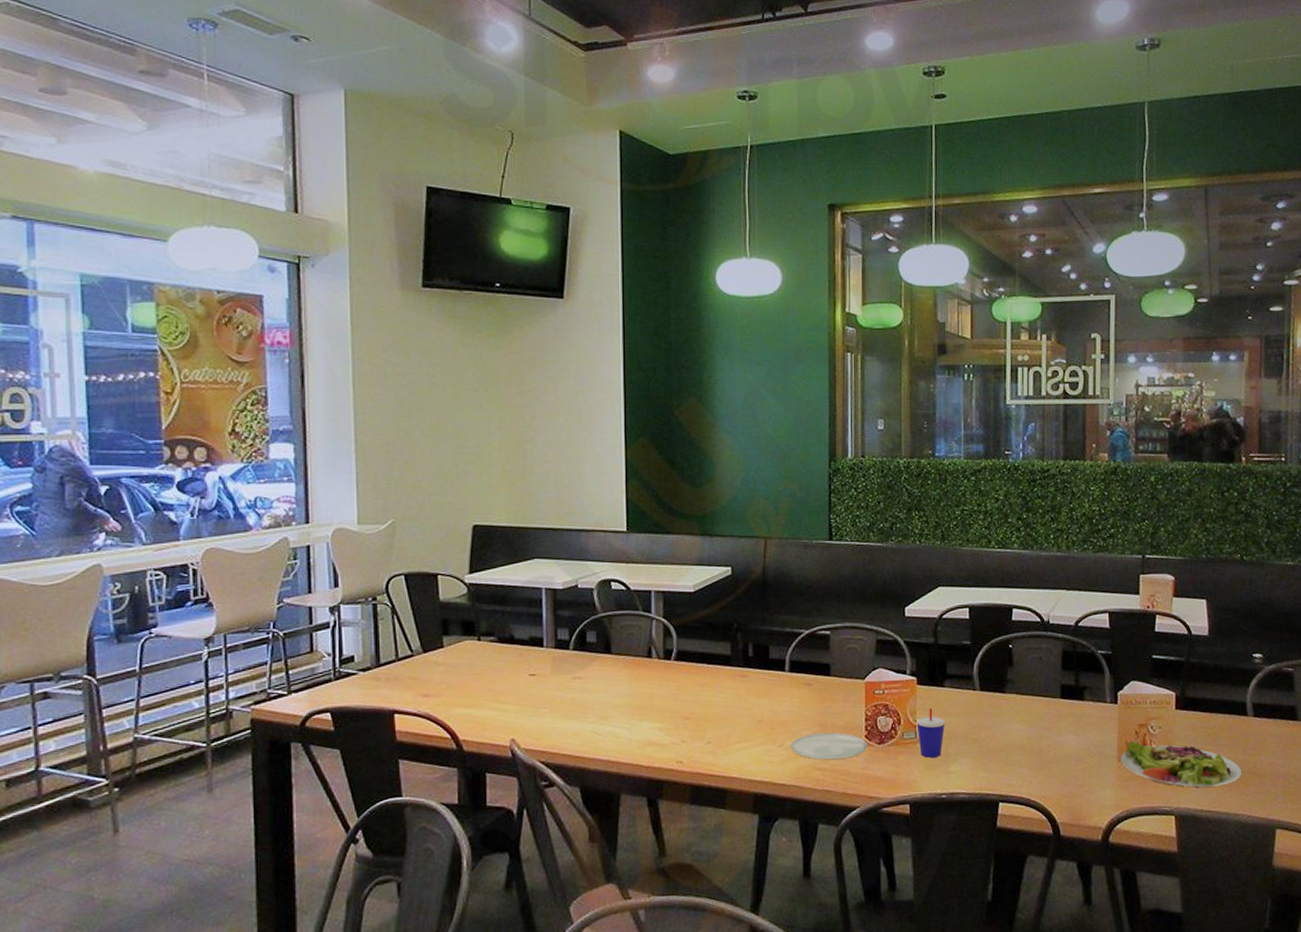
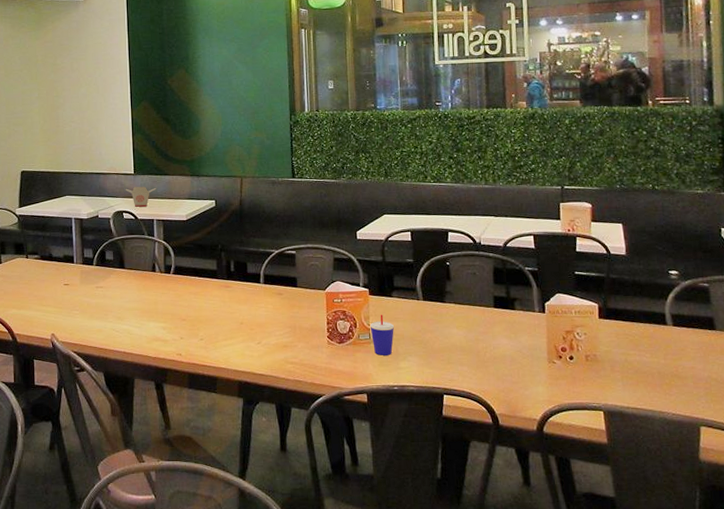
takeout container: none [614,548,656,574] -> present [125,187,156,207]
plate: present [790,732,867,761] -> none [266,333,330,357]
salad plate: present [1120,741,1241,788] -> none [550,345,664,388]

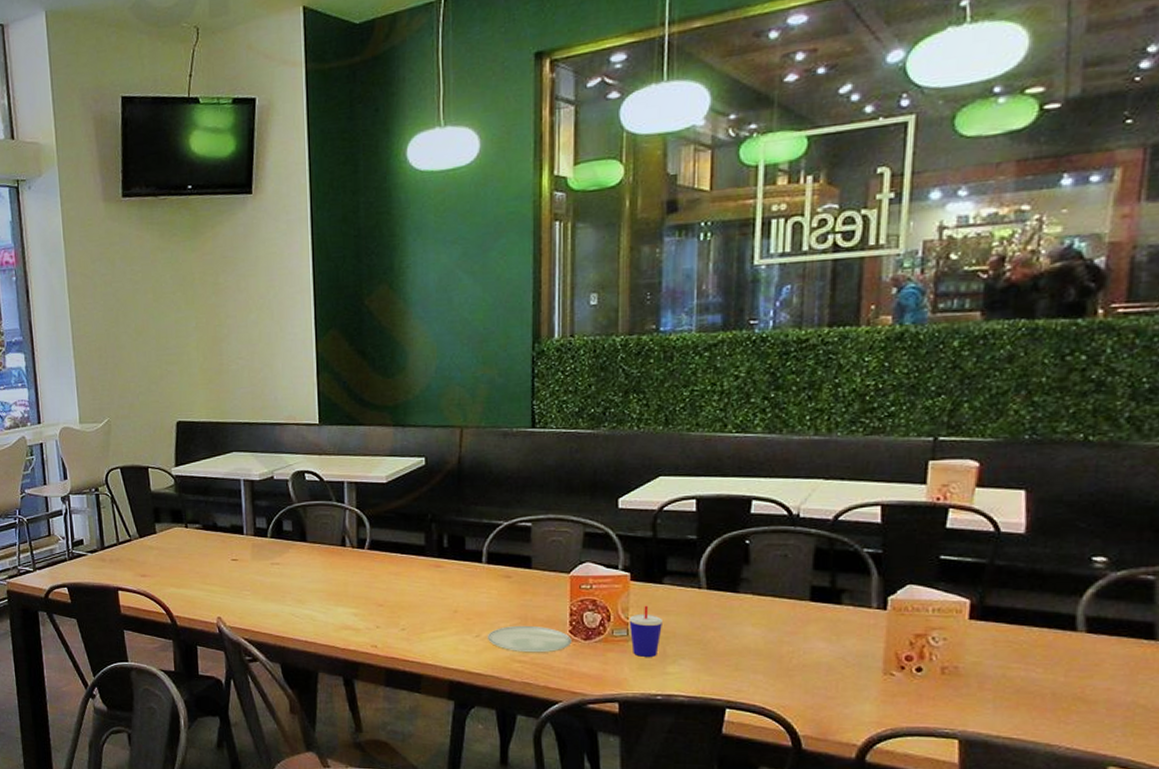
takeout container: present [125,187,156,207] -> none [307,440,348,466]
plate: none [266,333,330,357] -> present [487,625,572,654]

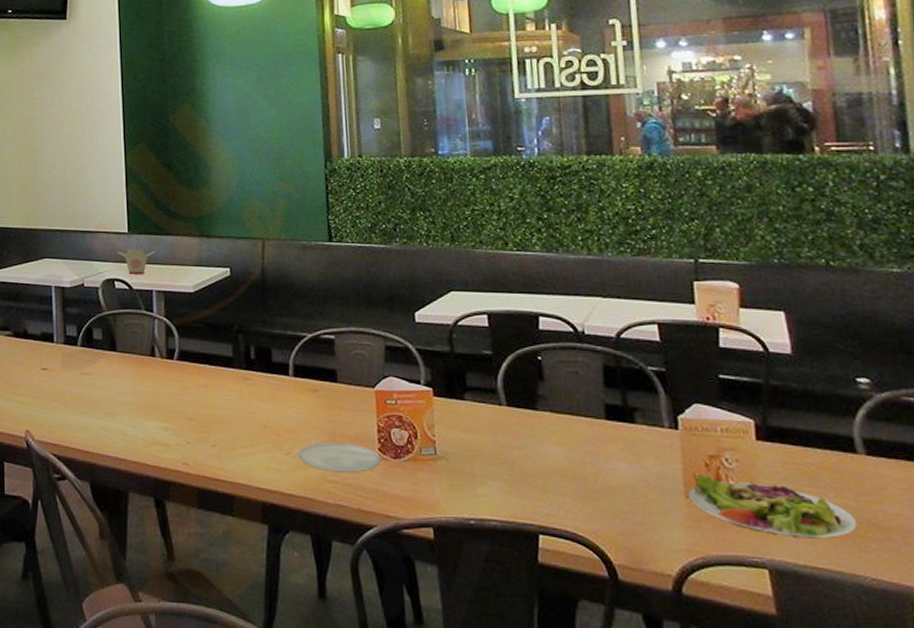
takeout container: none [307,440,348,466] -> present [117,249,156,274]
beverage cup: present [629,605,662,657] -> none [435,422,468,477]
salad plate: none [887,653,1061,712] -> present [688,475,857,539]

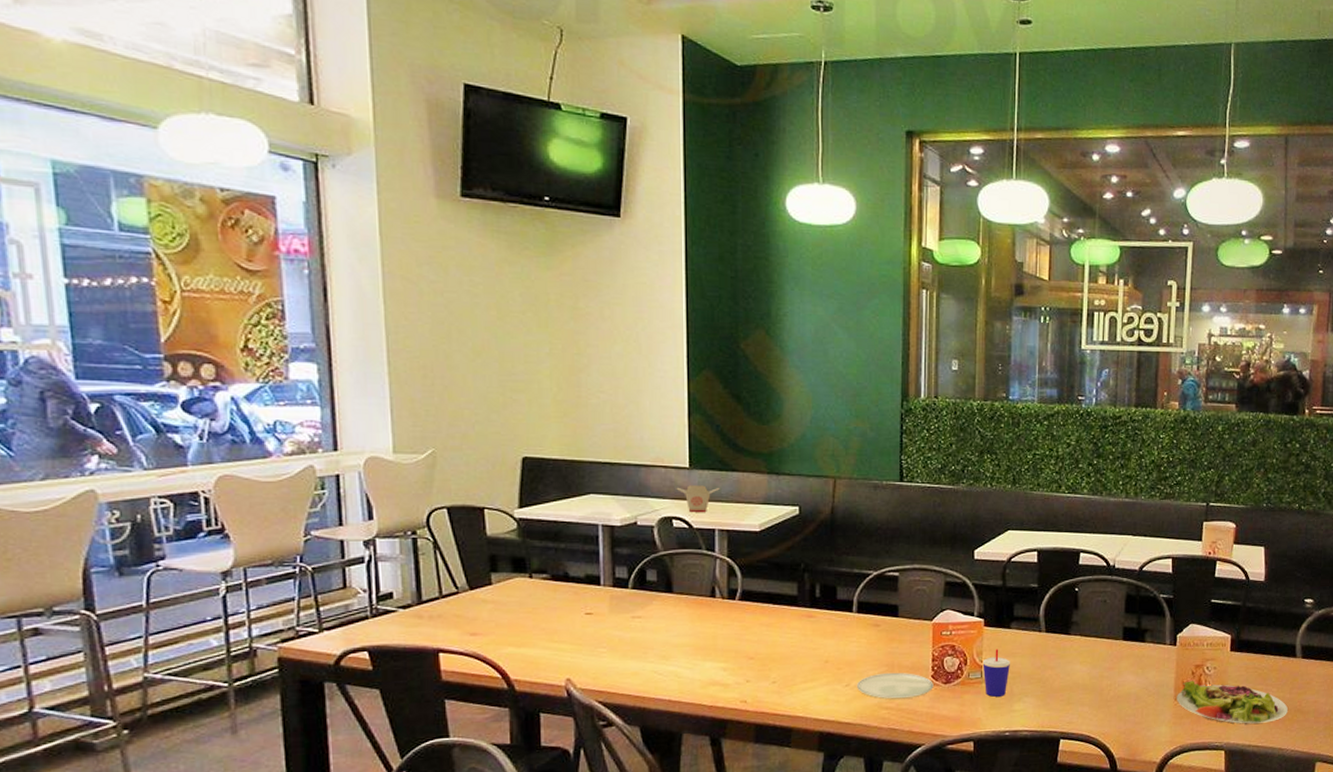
beverage cup: none [435,422,468,477] -> present [982,649,1010,697]

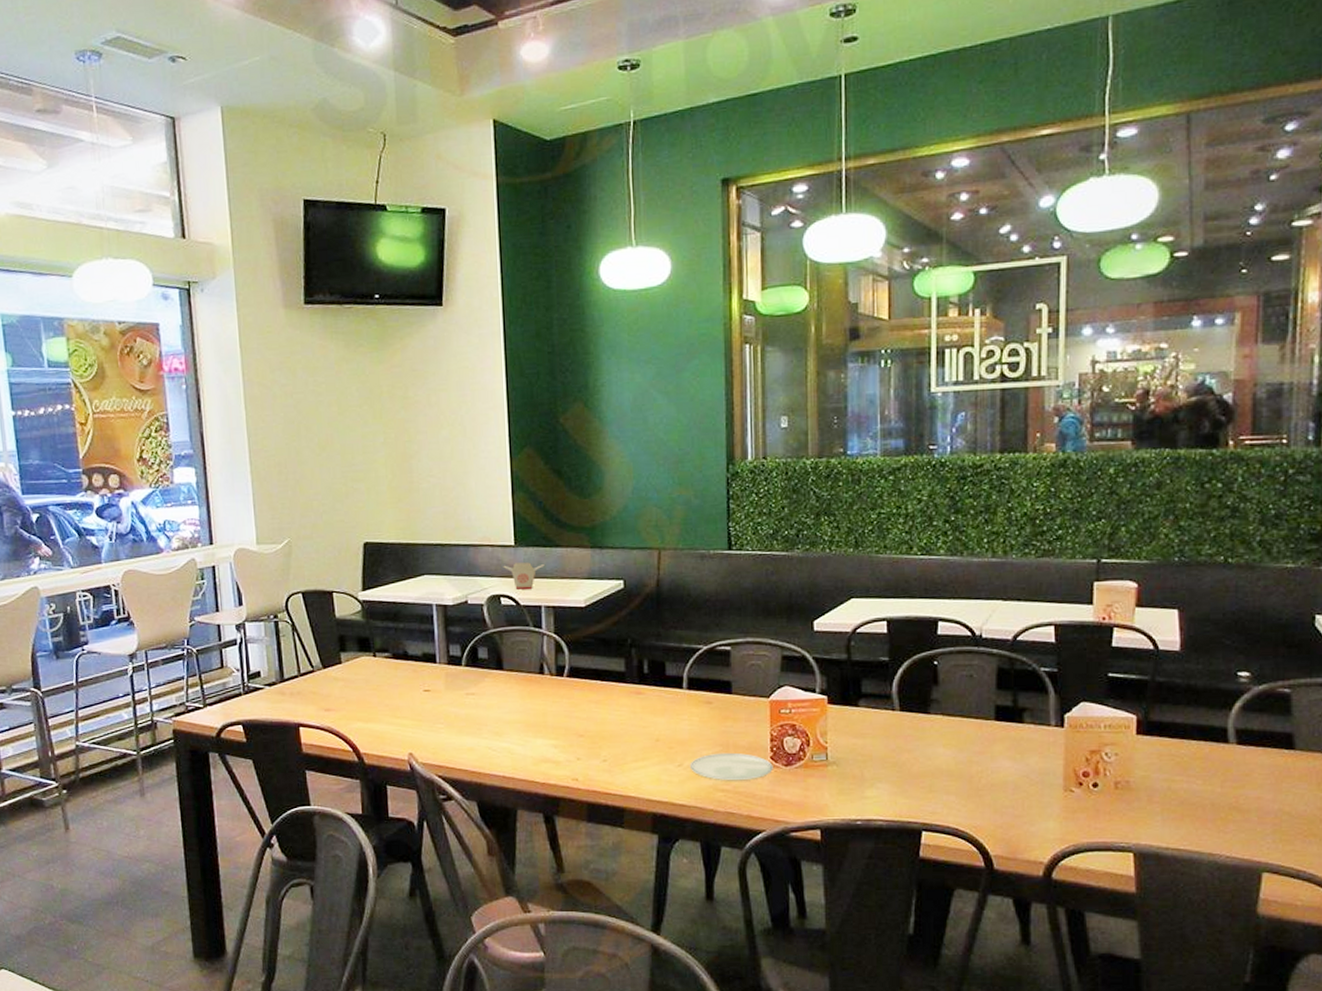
beverage cup: present [982,649,1010,697] -> none [827,729,859,781]
salad plate: present [1176,681,1288,725] -> none [1067,769,1219,824]

